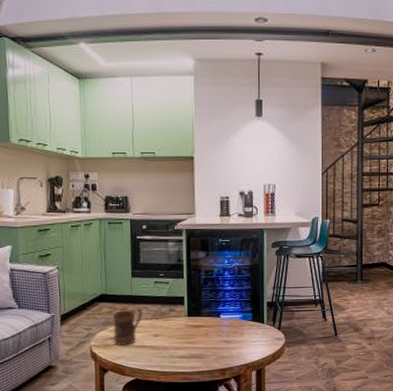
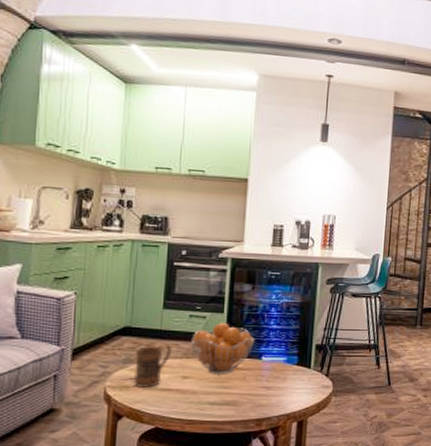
fruit basket: none [158,286,213,332] -> present [191,322,255,374]

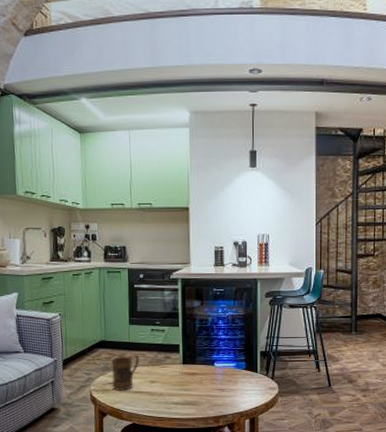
fruit basket: present [191,322,255,374] -> none [154,334,208,379]

